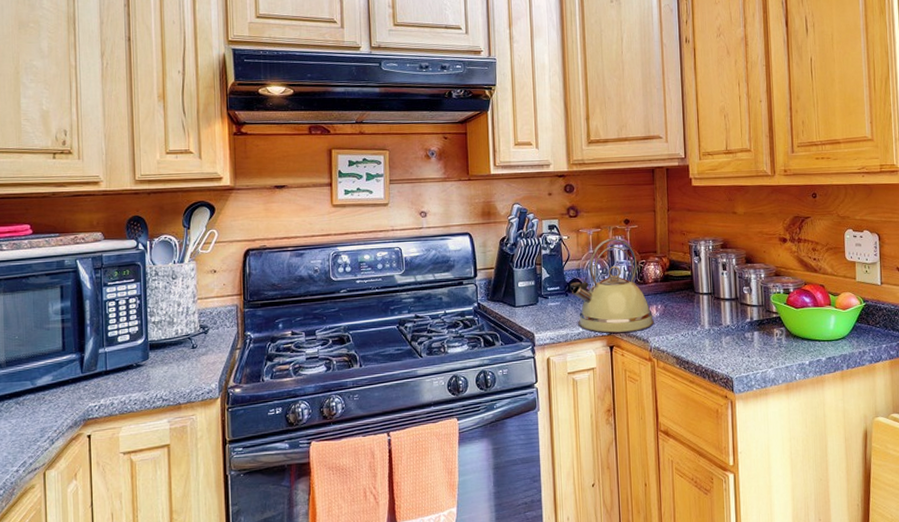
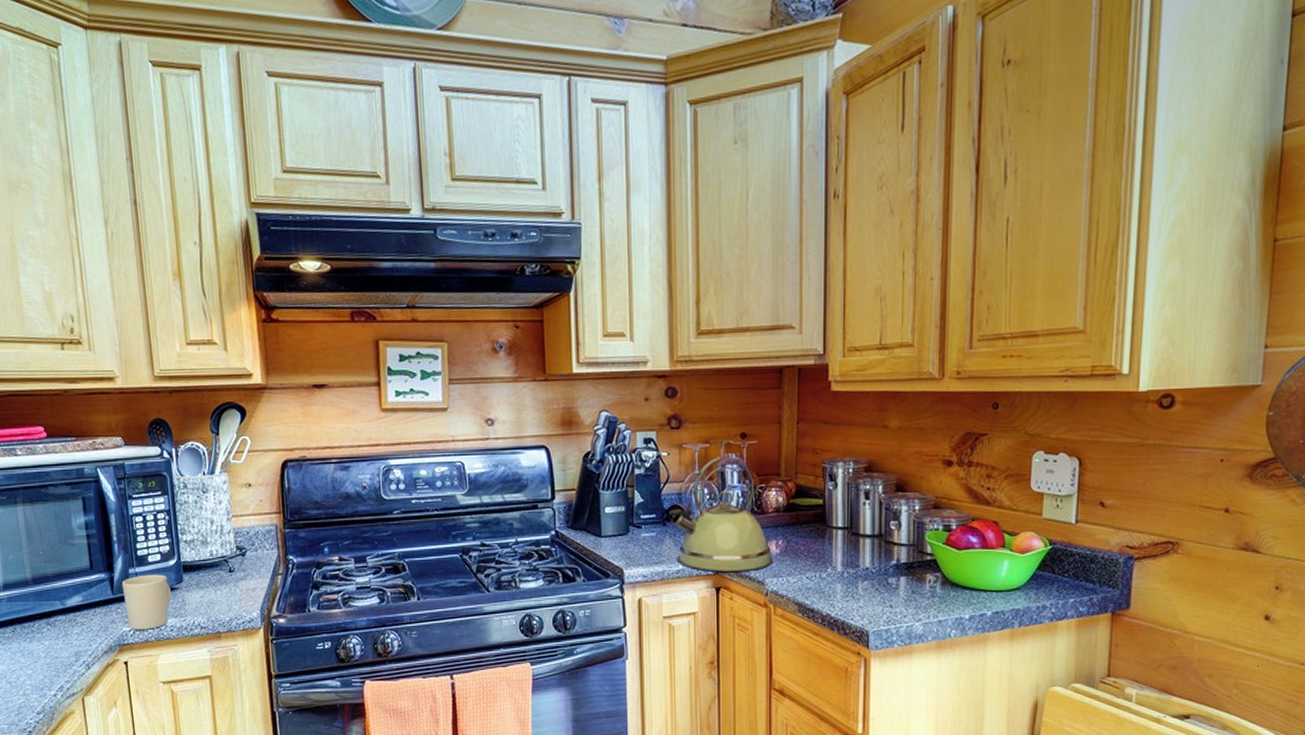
mug: none [91,353,137,405] -> present [121,574,172,630]

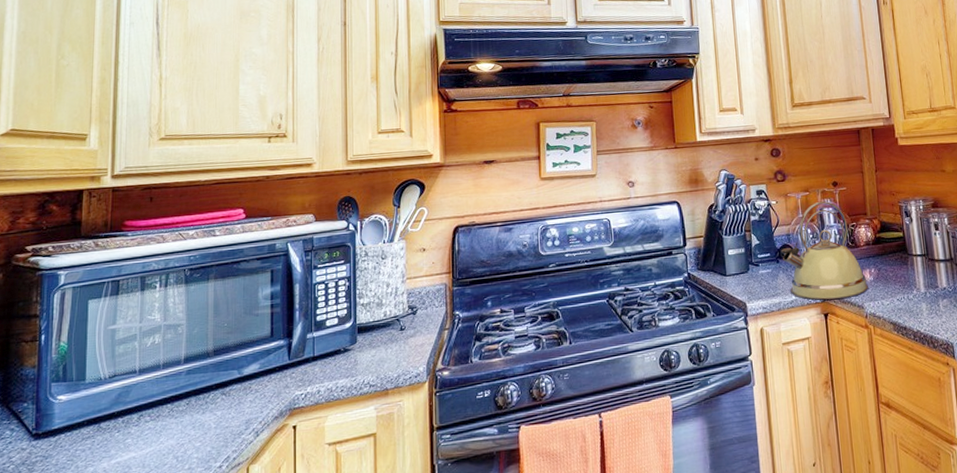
mug: present [121,574,172,630] -> none [299,337,344,393]

